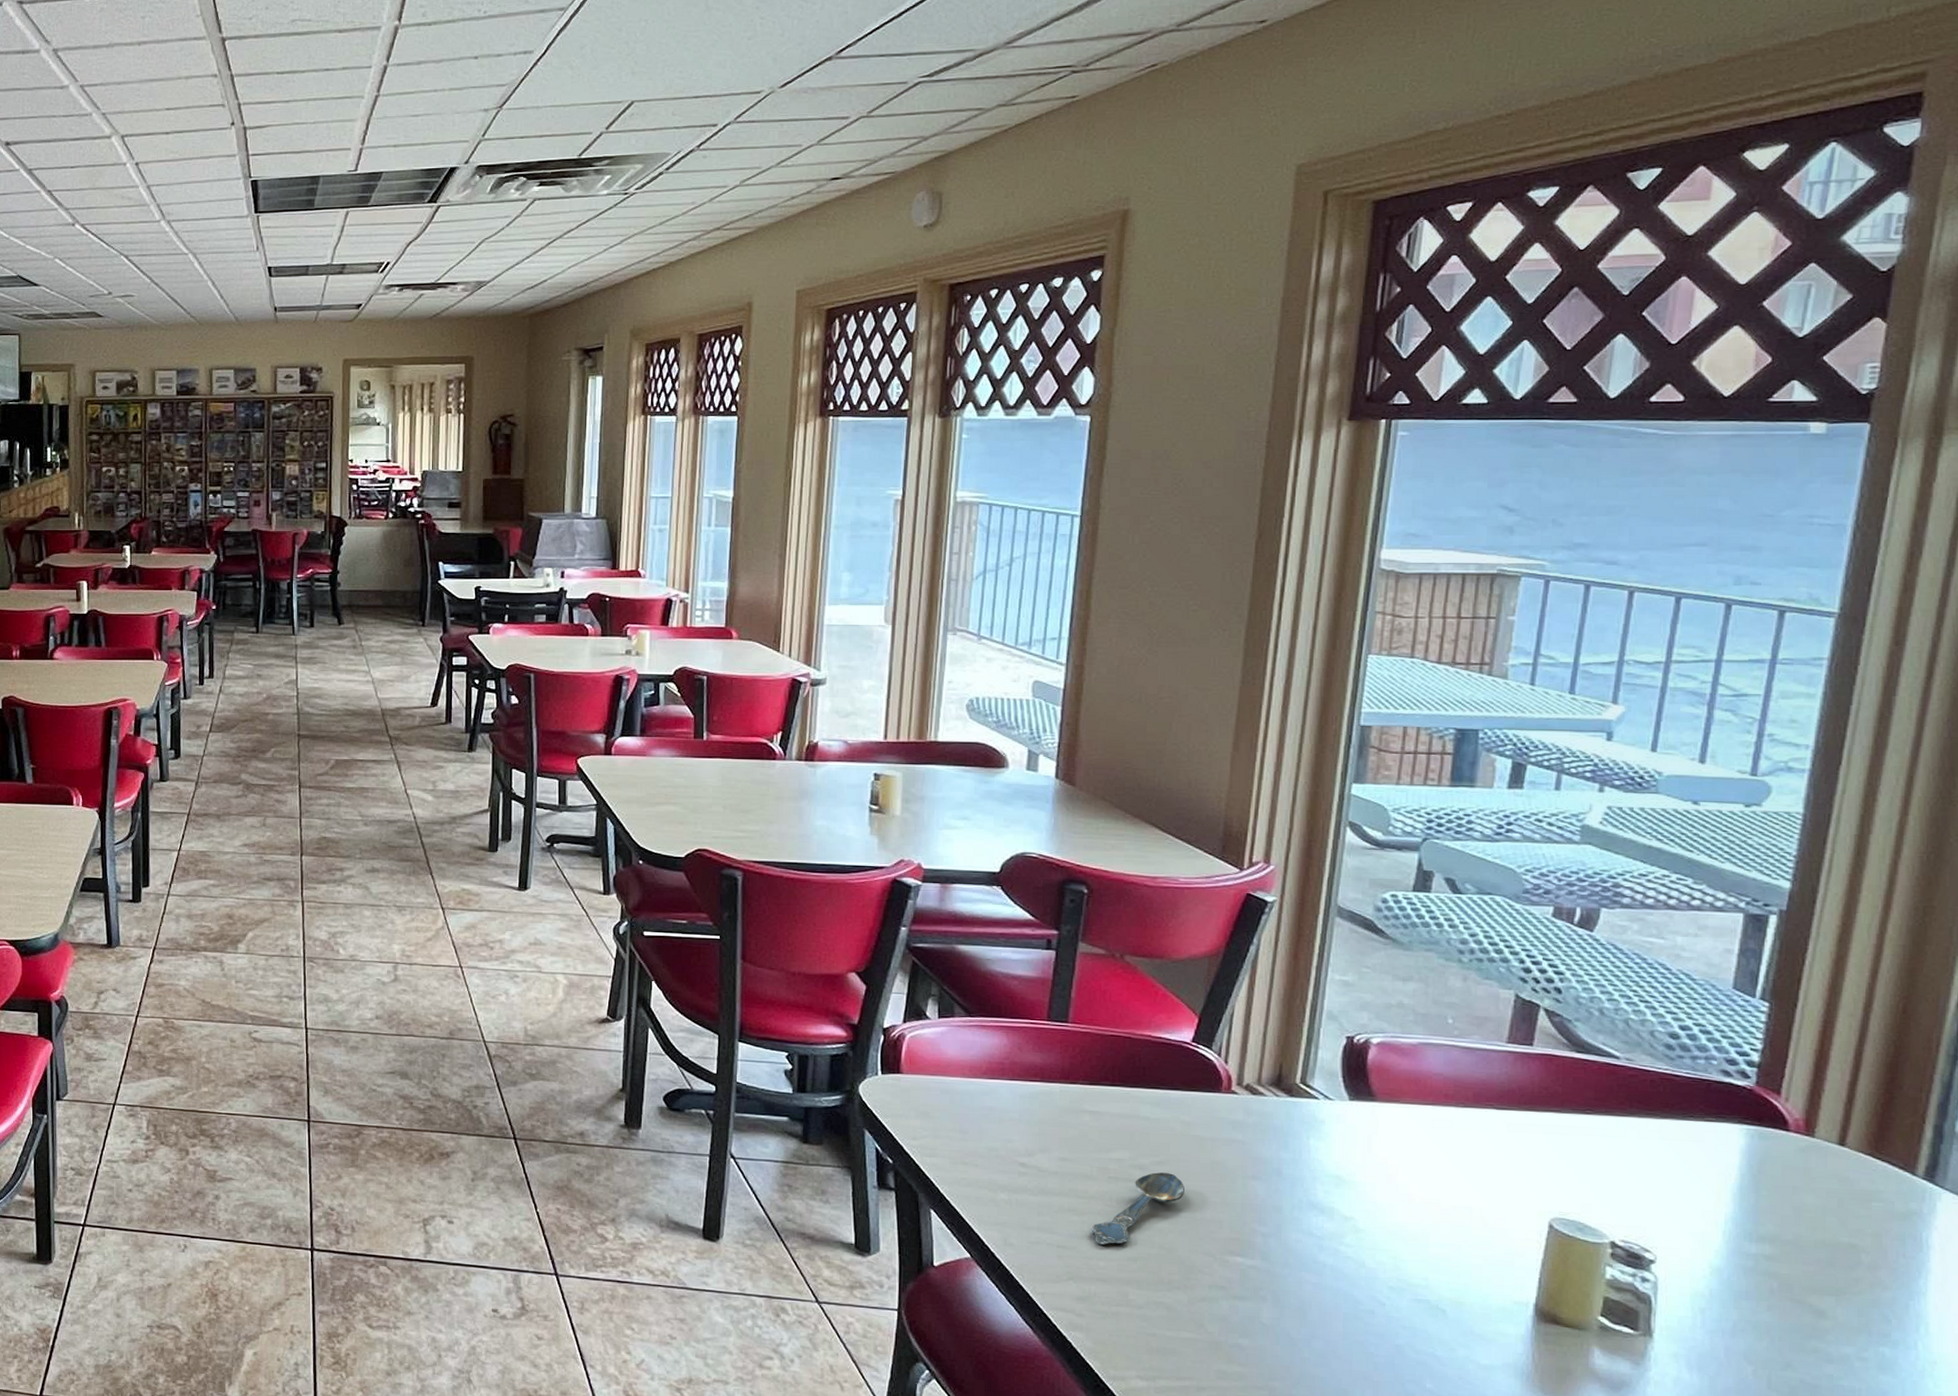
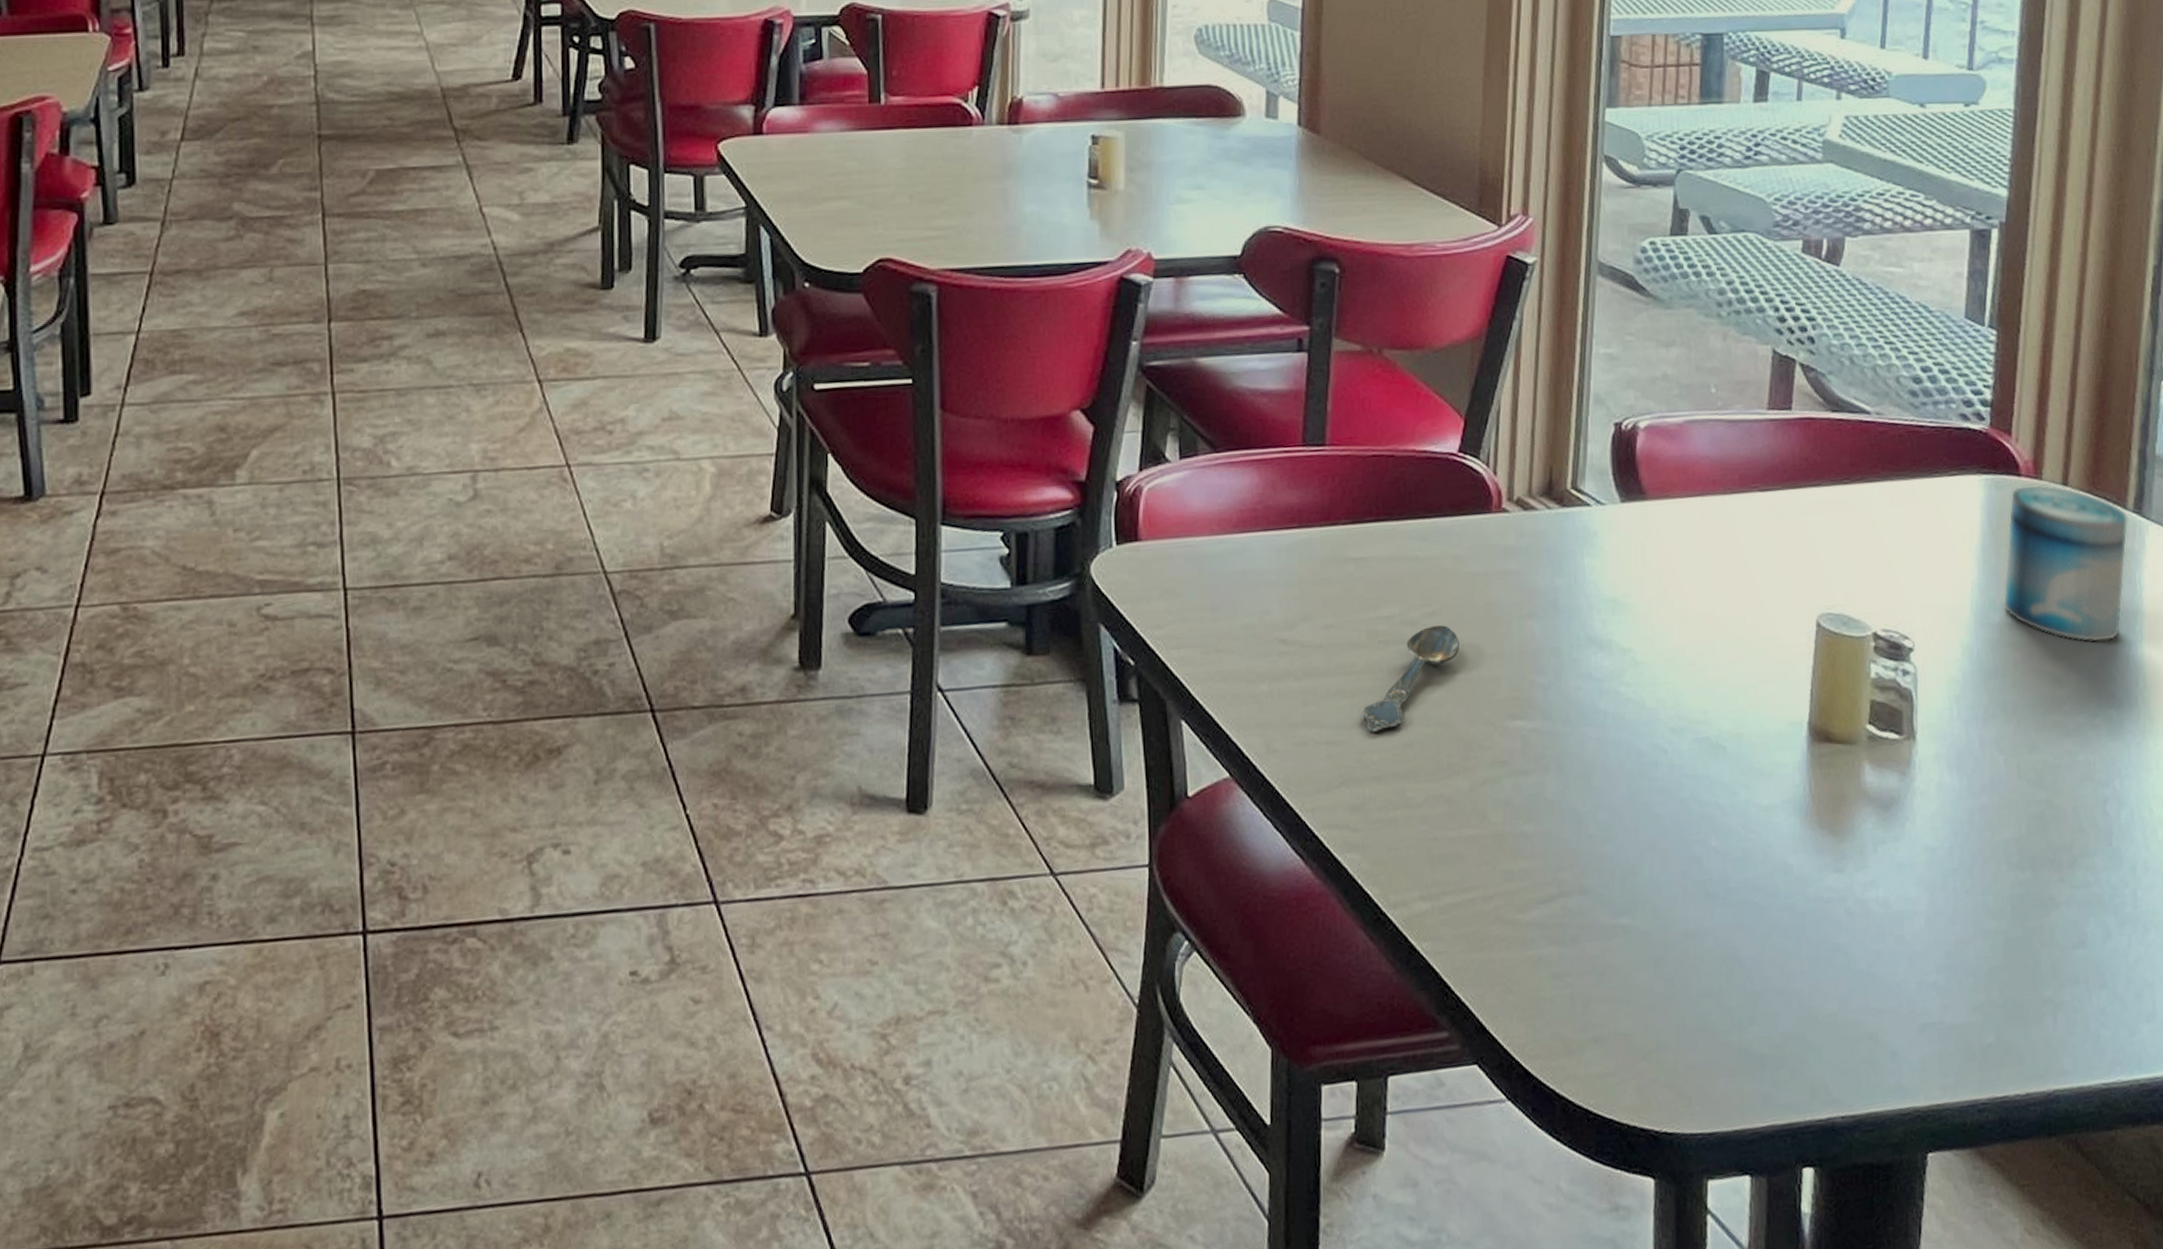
beverage can: none [1760,1139,1917,1288] -> present [2003,484,2128,643]

